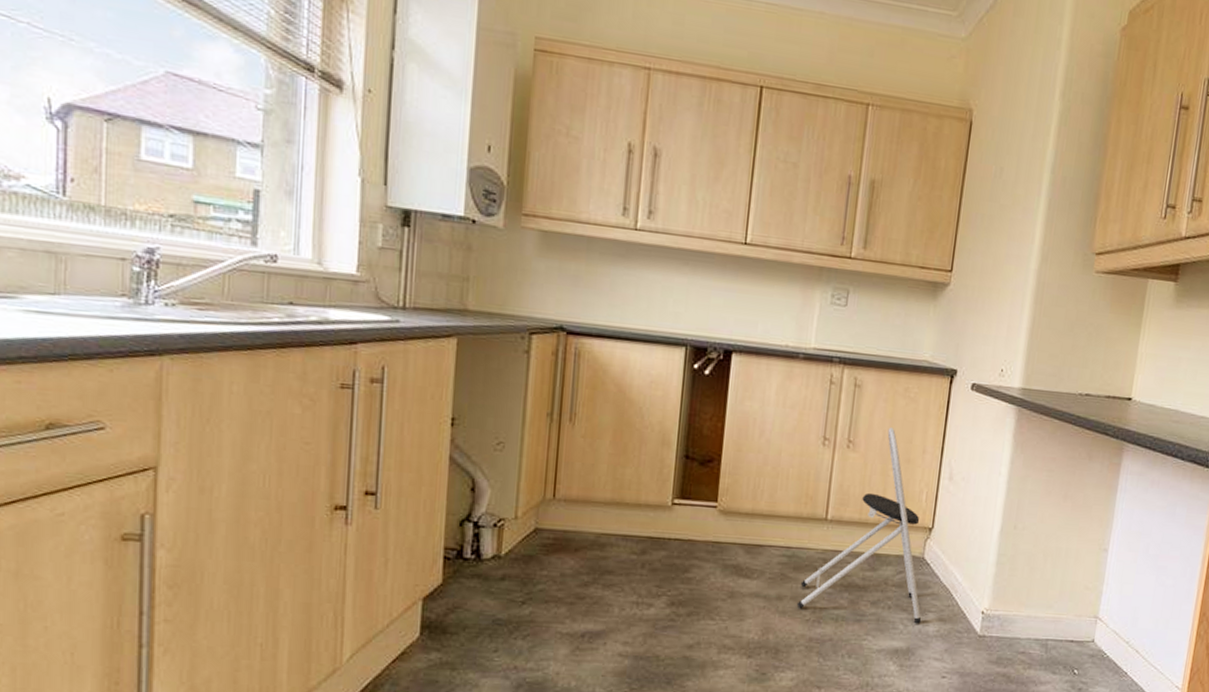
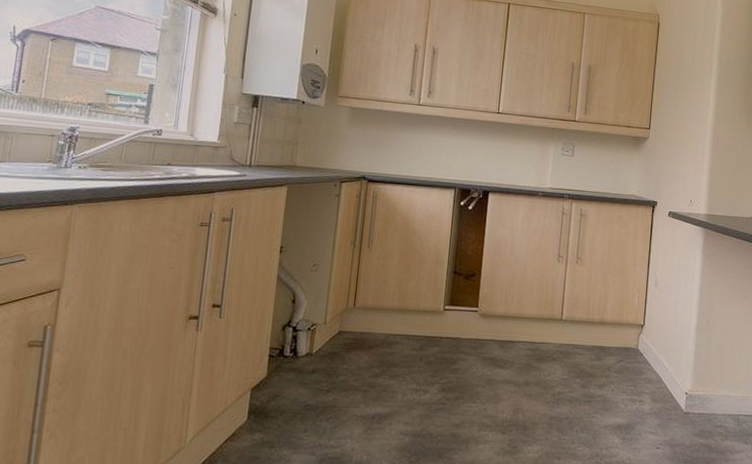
step stool: present [796,427,922,624] -> none [540,246,638,404]

